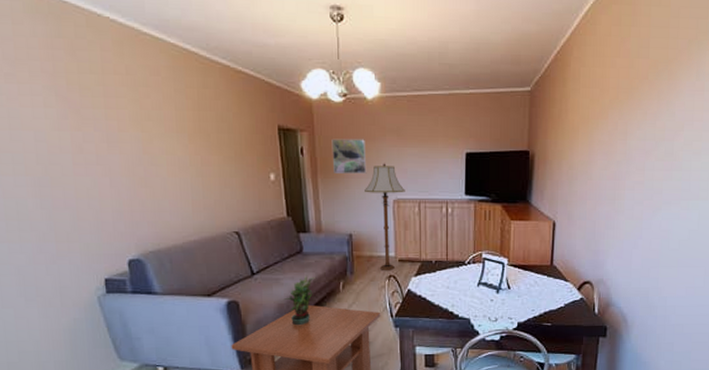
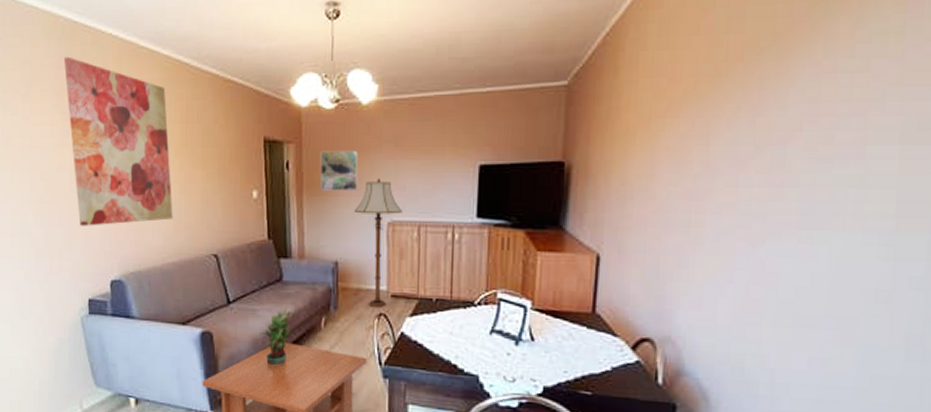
wall art: none [53,37,191,209] -> present [63,56,173,226]

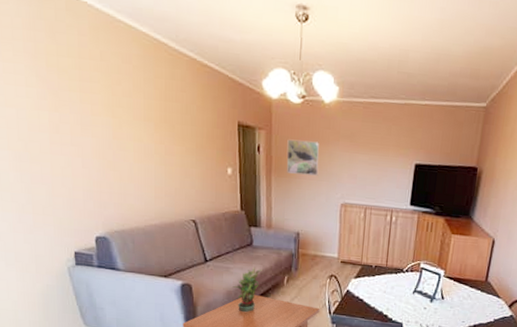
wall art: present [63,56,173,226] -> none [35,18,154,187]
floor lamp: present [355,178,402,307] -> none [315,167,353,270]

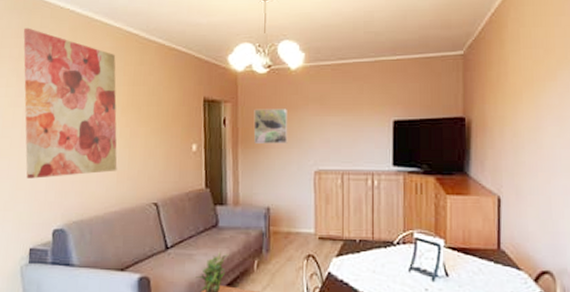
wall art: none [35,18,154,187] -> present [23,27,118,179]

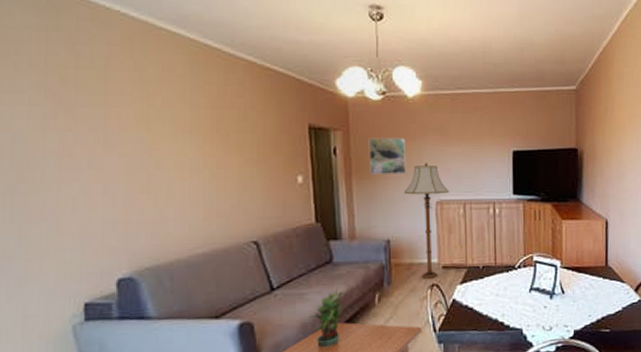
wall art: present [23,27,118,179] -> none [49,30,202,220]
floor lamp: none [285,133,327,249] -> present [404,163,449,279]

